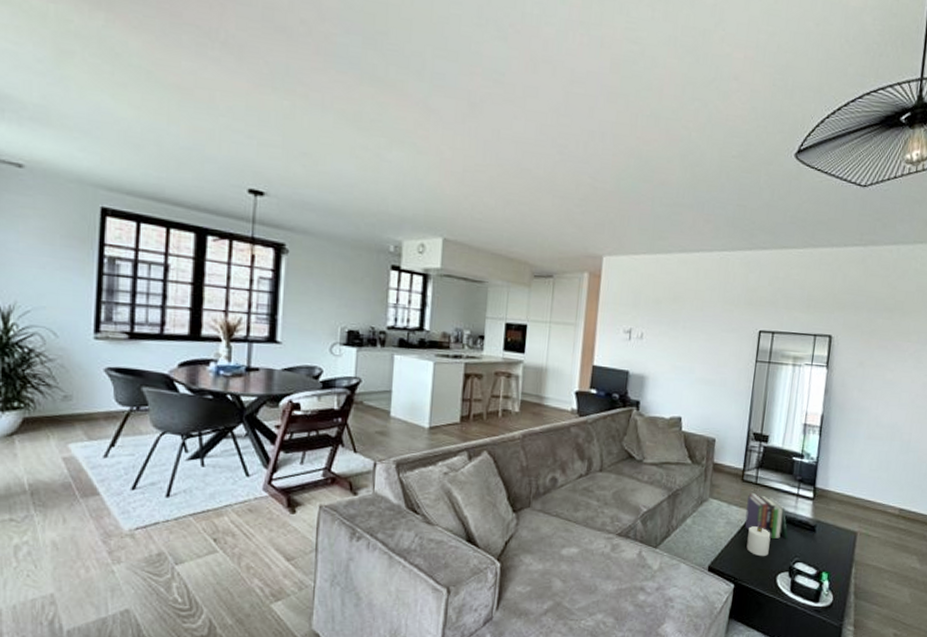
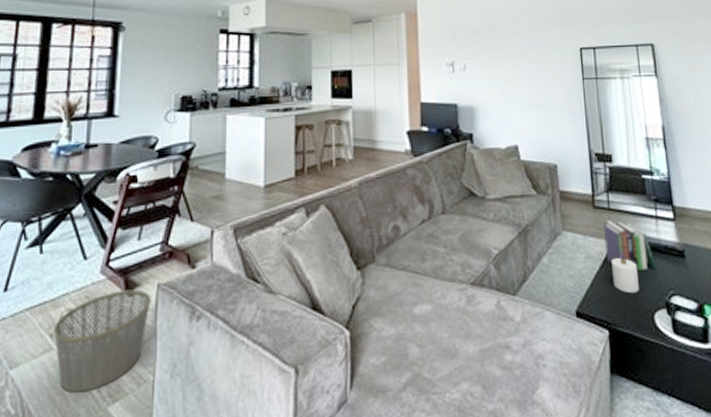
basket: none [216,507,313,591] -> present [53,289,151,394]

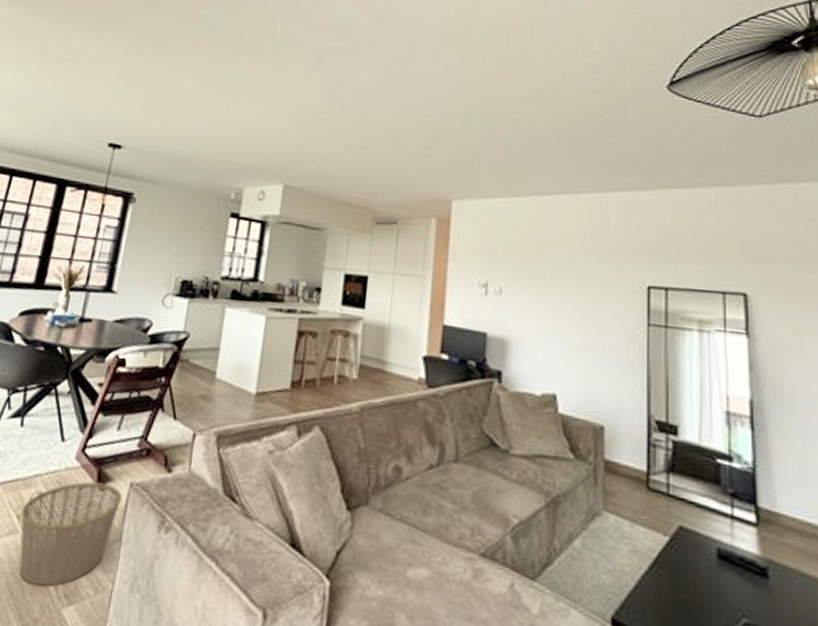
books: present [603,220,657,270] -> none [658,508,728,586]
candle: present [611,257,639,294] -> none [665,559,700,612]

